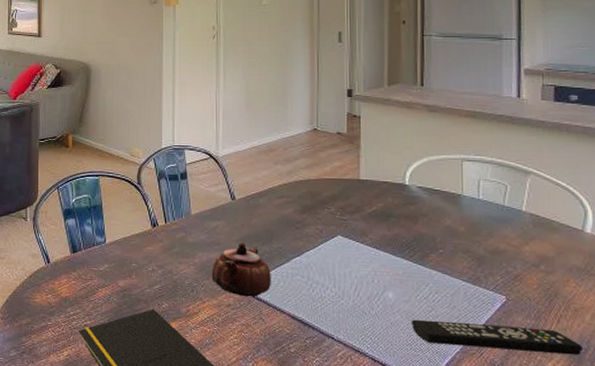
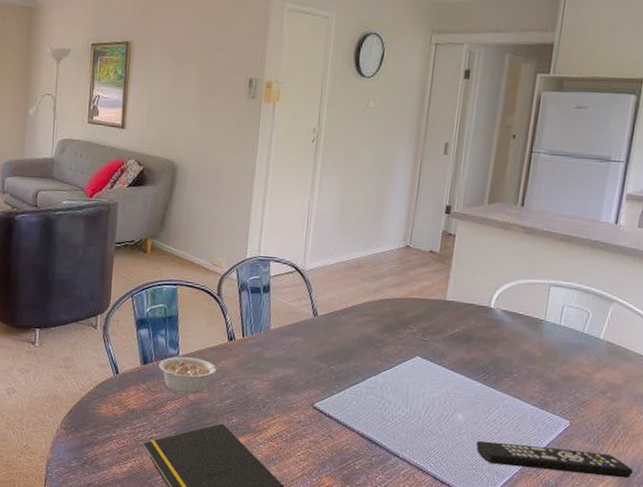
legume: none [87,244,153,281] -> present [159,357,228,394]
teapot: present [211,241,271,297] -> none [284,358,345,415]

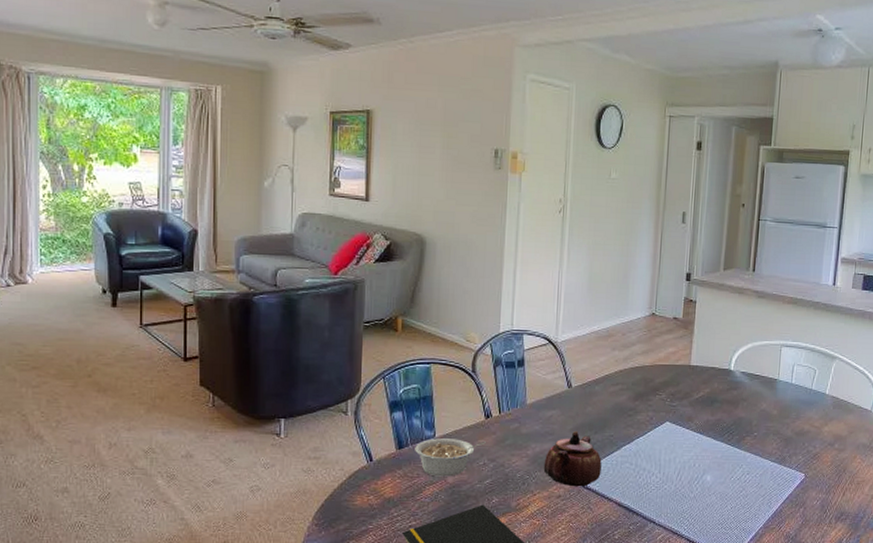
teapot: none [284,358,345,415] -> present [543,430,602,487]
remote control: present [476,440,634,479] -> none [724,499,861,524]

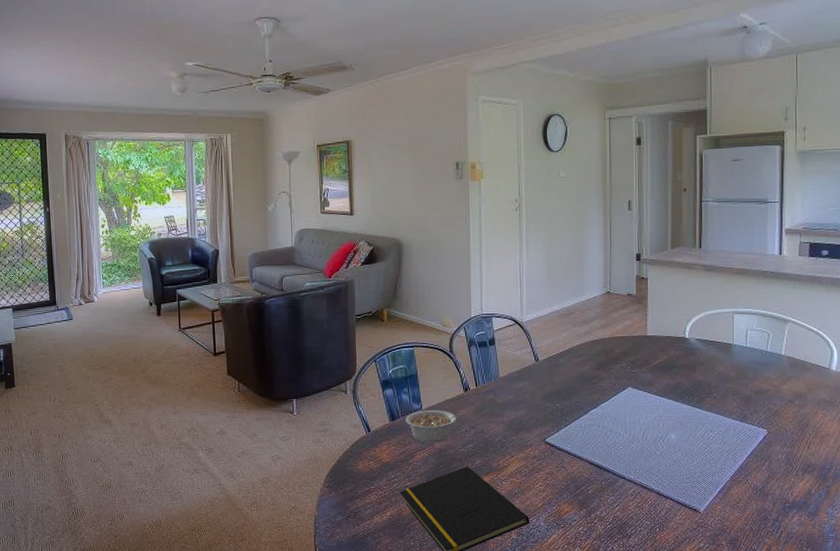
teapot: present [543,430,602,487] -> none [519,398,571,448]

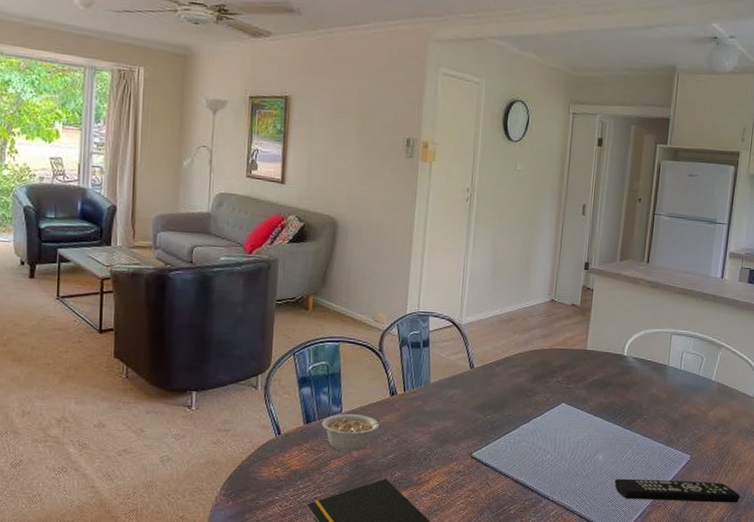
remote control: none [690,454,828,476] -> present [614,478,741,503]

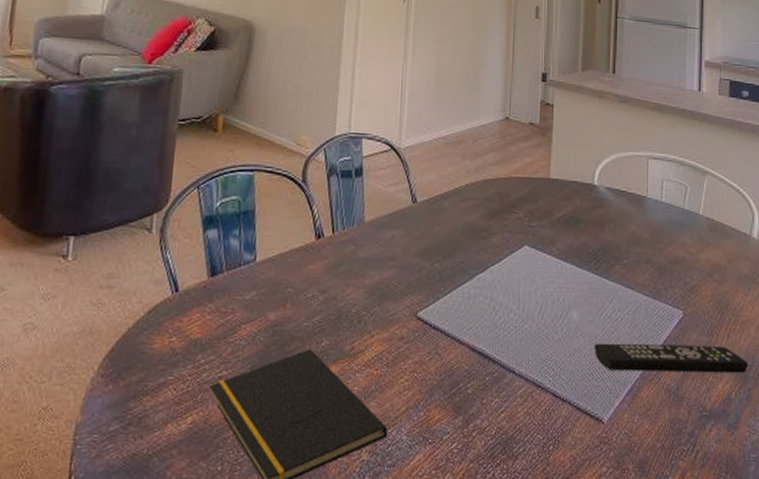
legume: present [322,414,390,451] -> none [230,263,316,312]

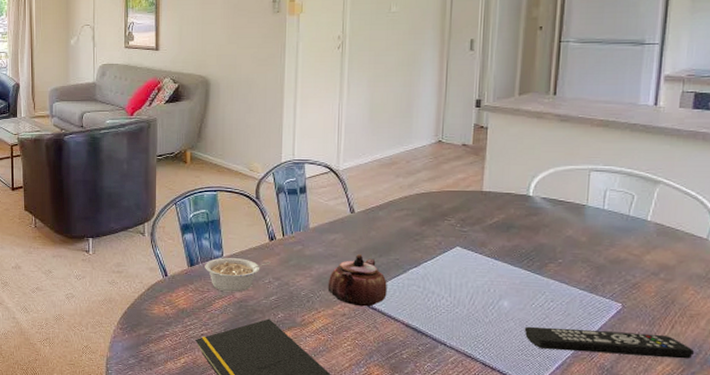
legume: none [230,263,316,312] -> present [205,258,271,292]
teapot: none [383,255,451,326] -> present [327,253,387,307]

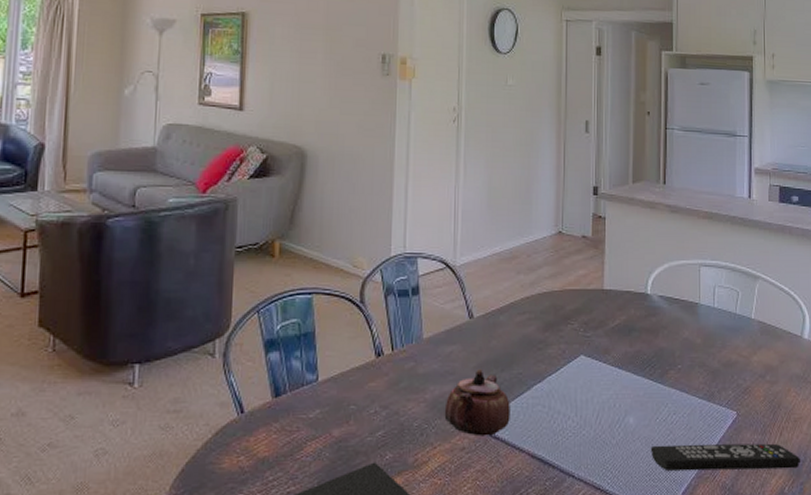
legume: present [205,258,271,292] -> none [294,382,377,430]

